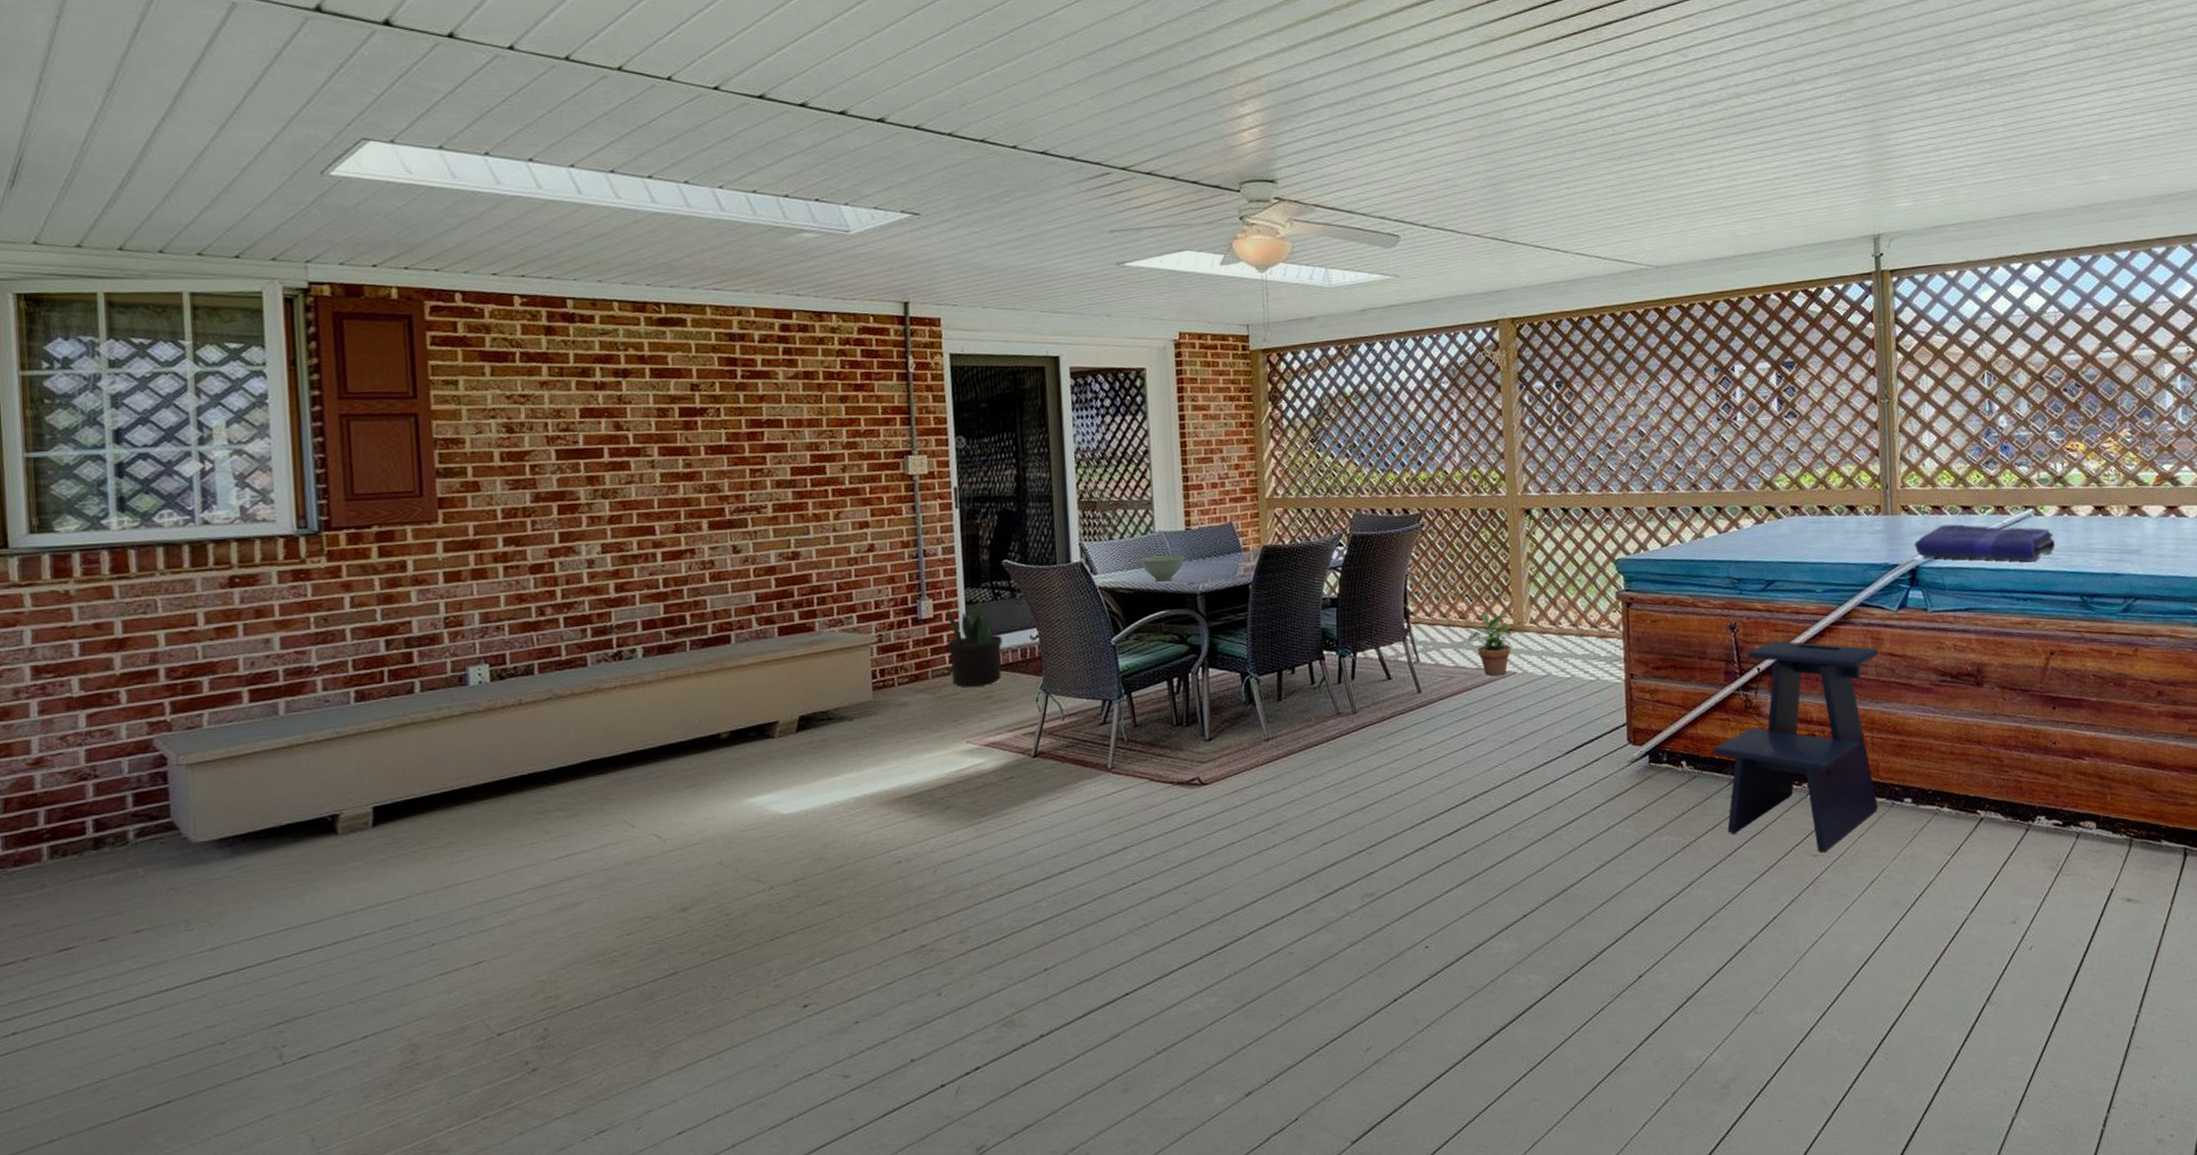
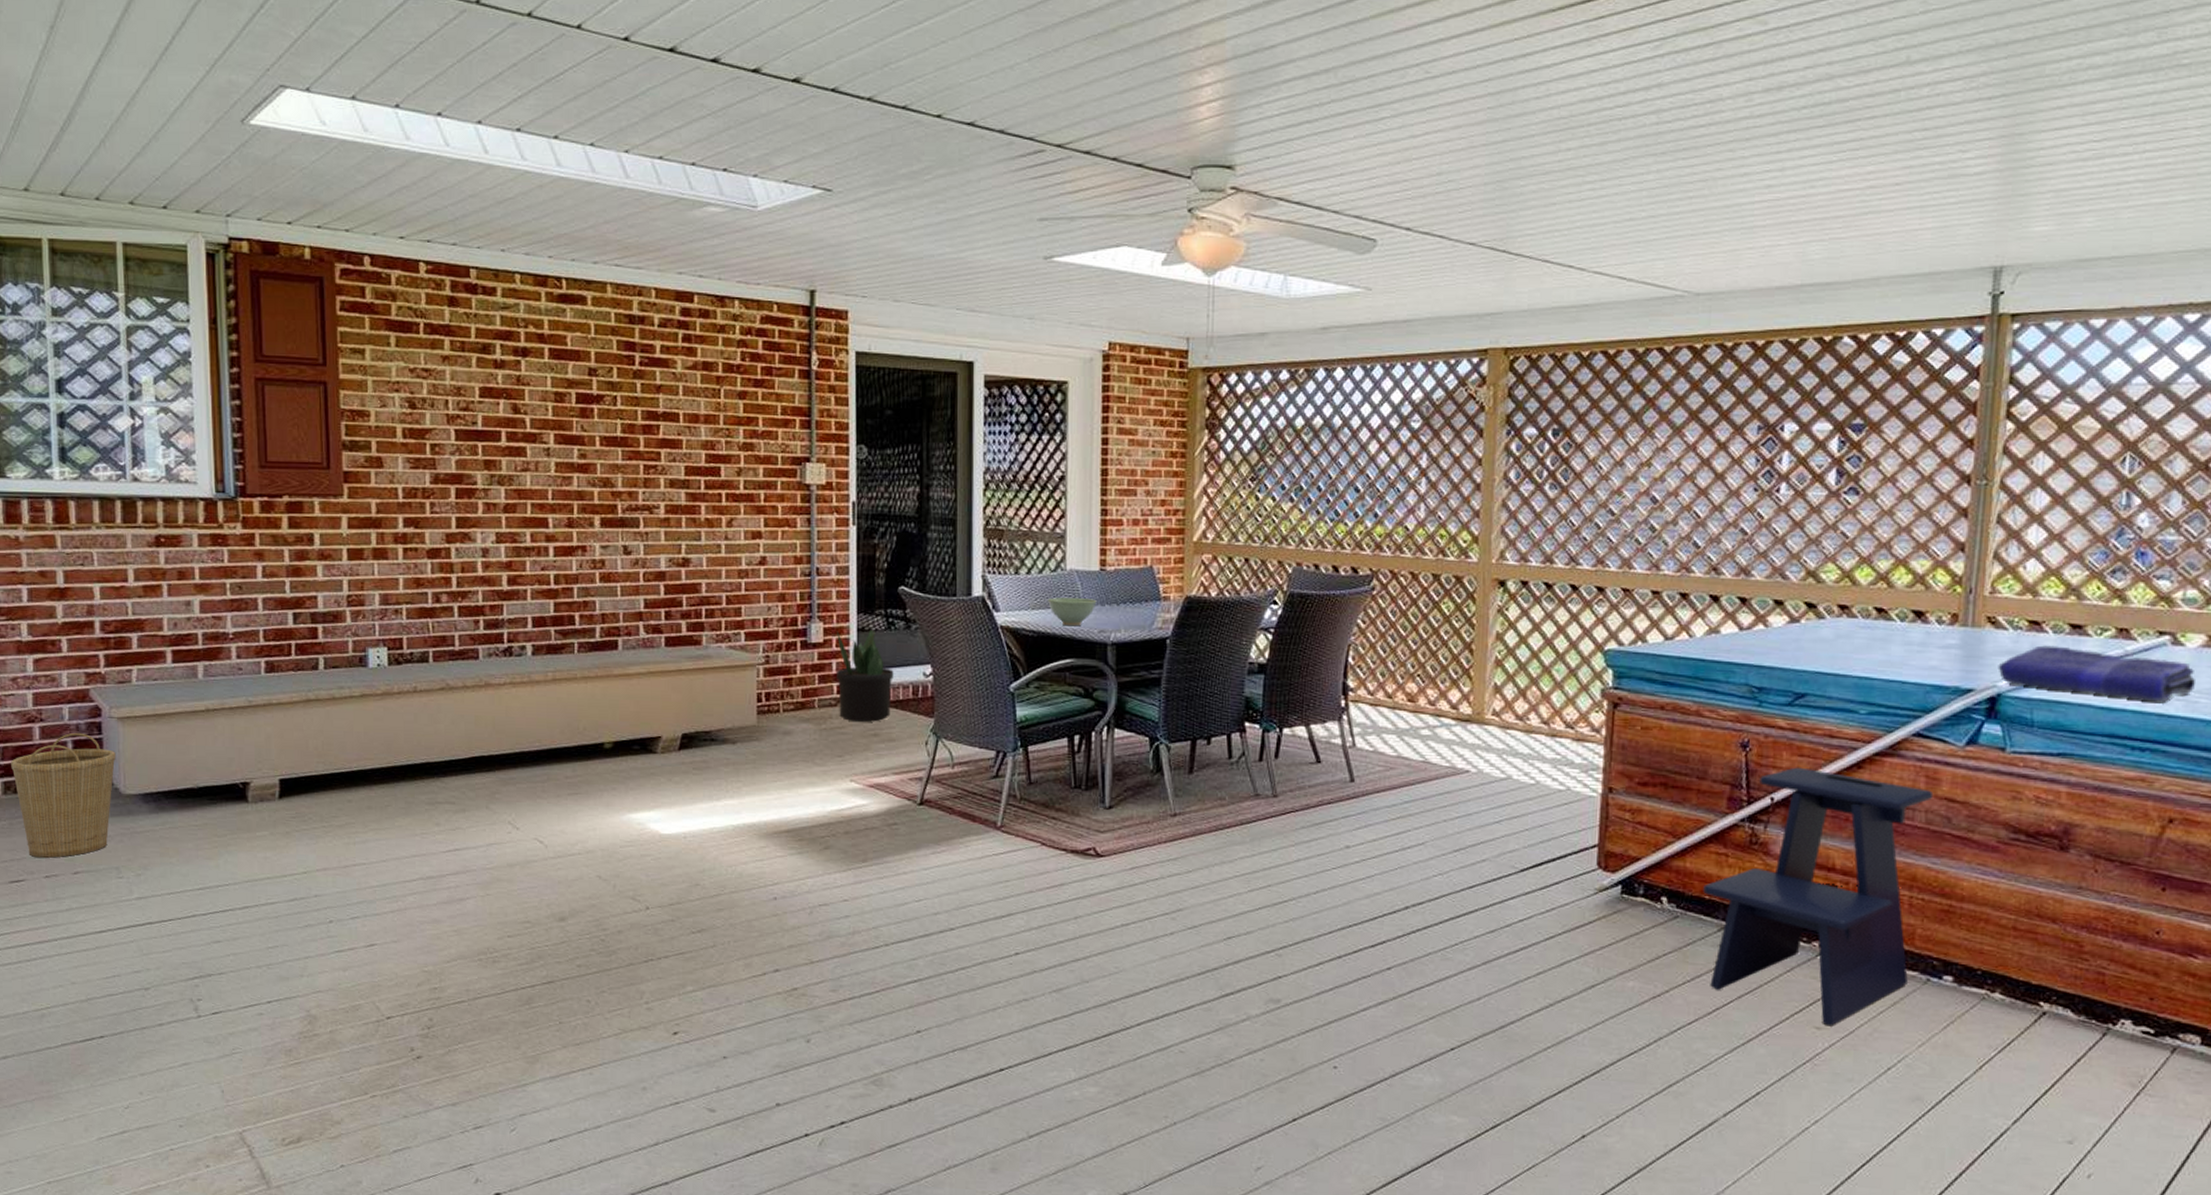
basket: none [59,784,184,921] -> present [11,732,116,858]
potted plant: present [1467,614,1513,675] -> none [1415,699,1468,771]

